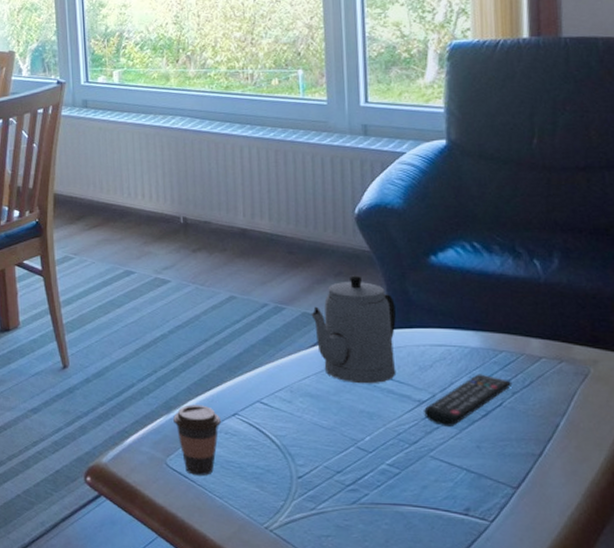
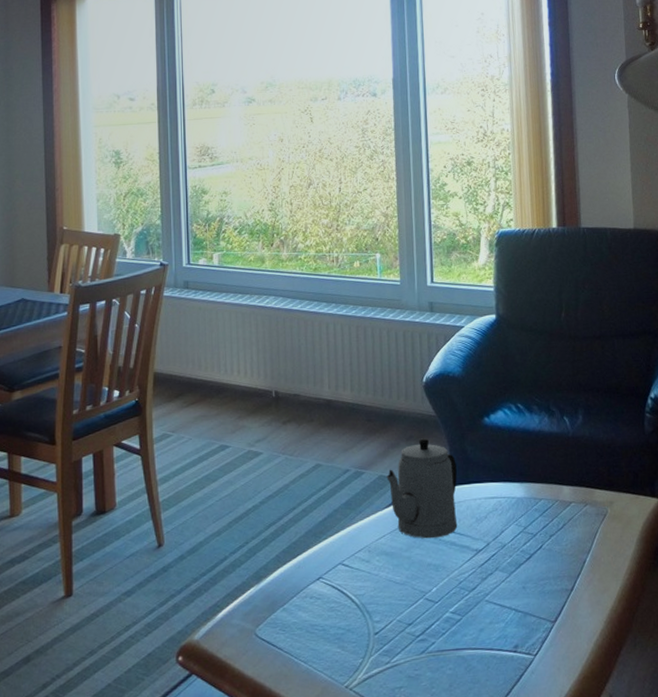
coffee cup: present [173,404,222,476] -> none [263,572,308,643]
remote control: present [424,374,513,426] -> none [480,521,550,572]

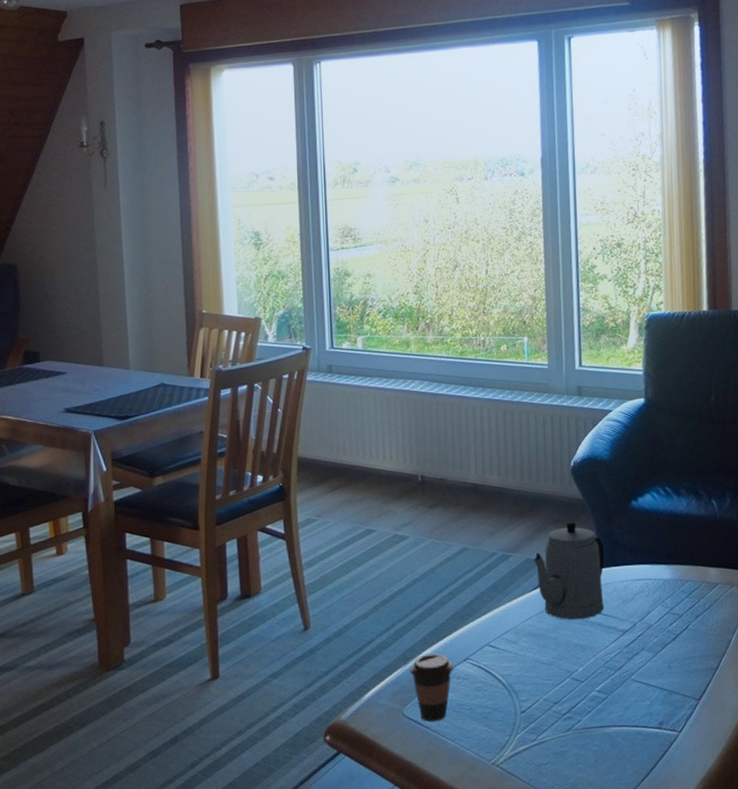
coffee cup: none [263,572,308,643] -> present [410,653,454,722]

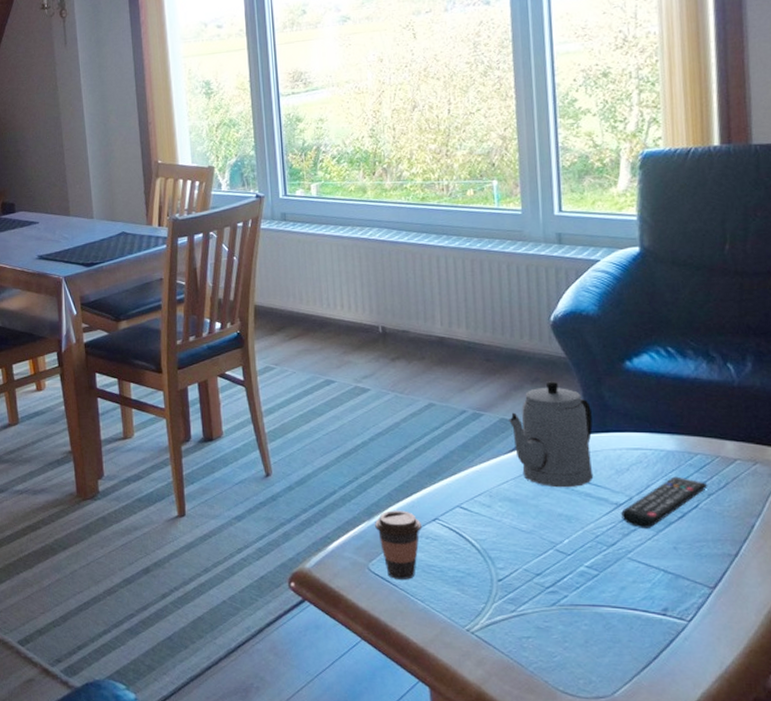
remote control: none [627,602,696,652] -> present [621,476,708,528]

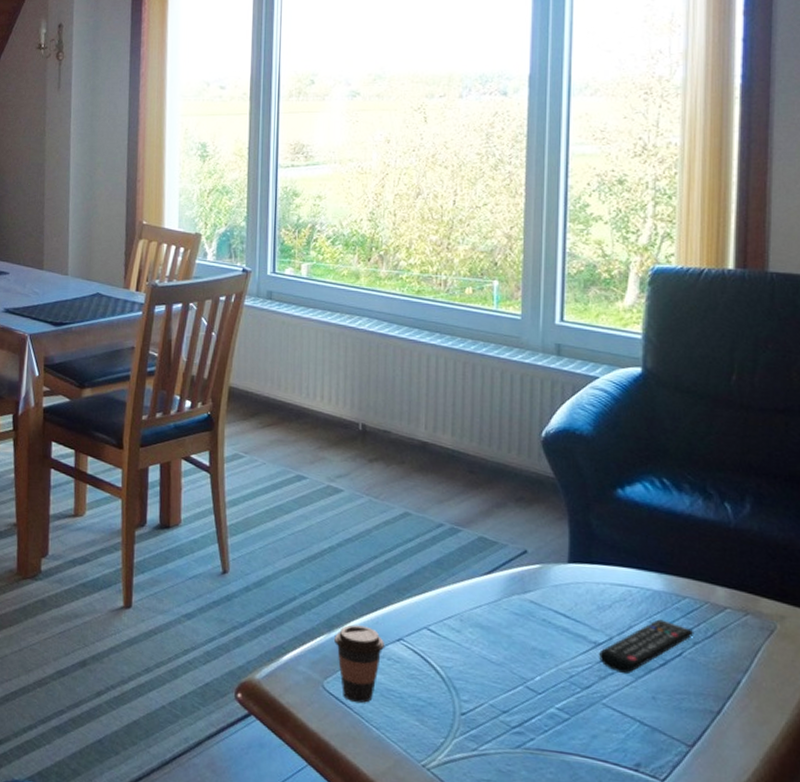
teapot: present [509,381,593,488] -> none [488,501,577,620]

